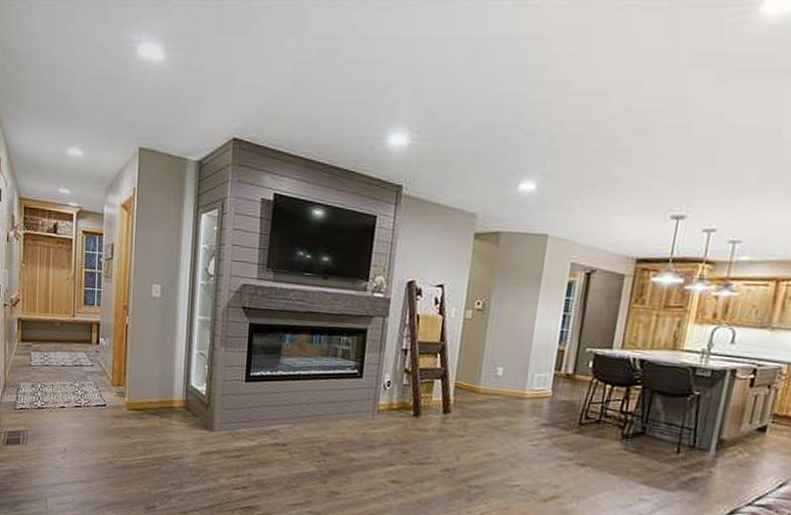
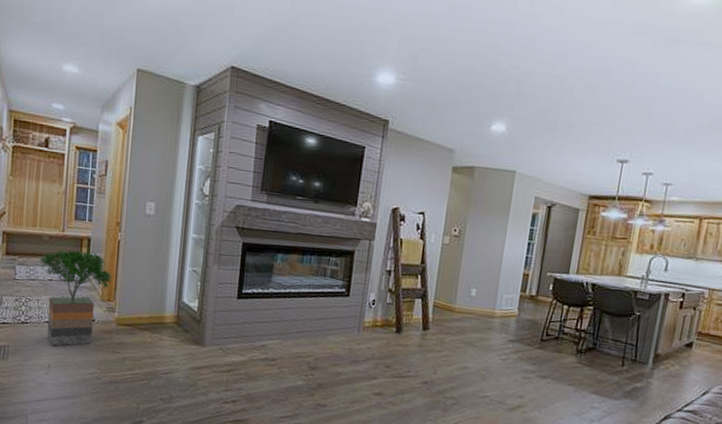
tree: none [52,334,122,431] -> present [39,248,113,346]

